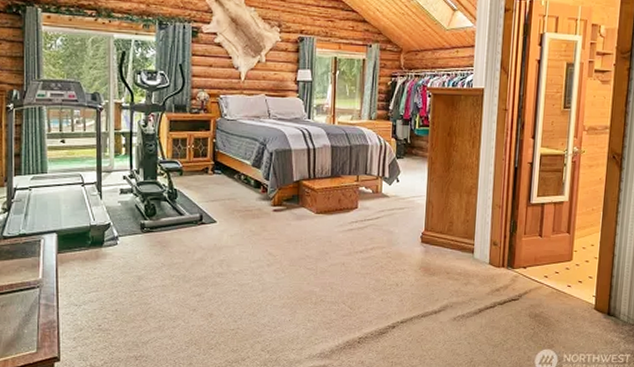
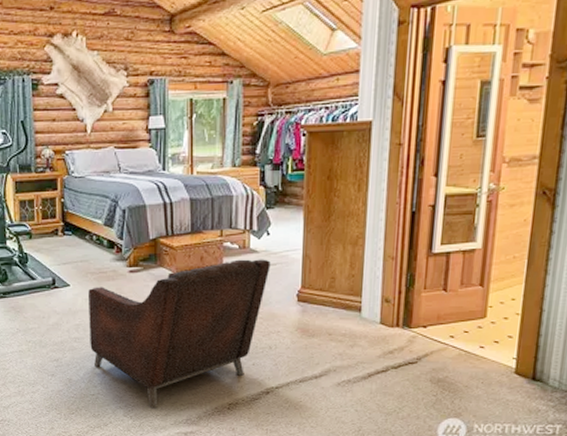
armchair: none [232,203,399,343] -> present [88,259,271,409]

